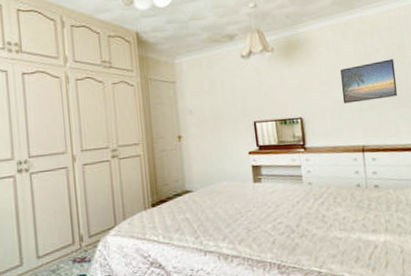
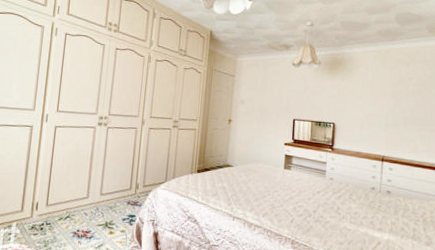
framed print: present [340,59,398,104] -> none [372,87,424,120]

